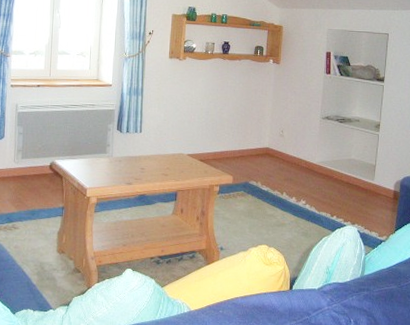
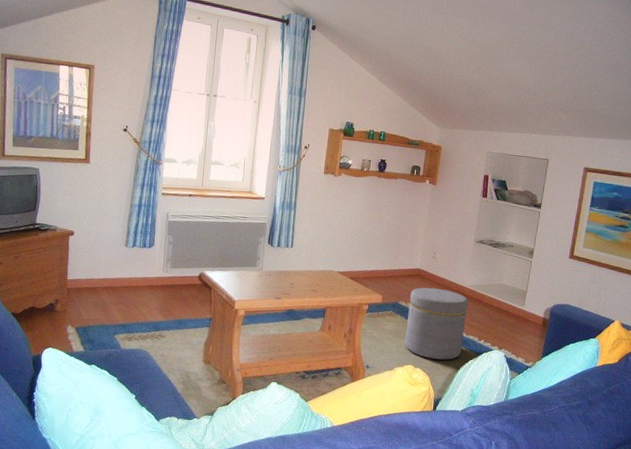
ottoman: none [257,165,319,238] -> present [404,287,469,360]

